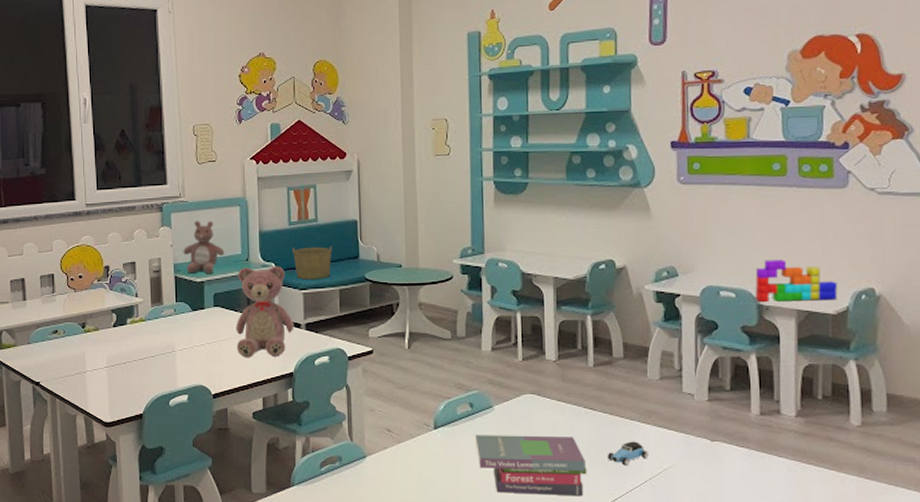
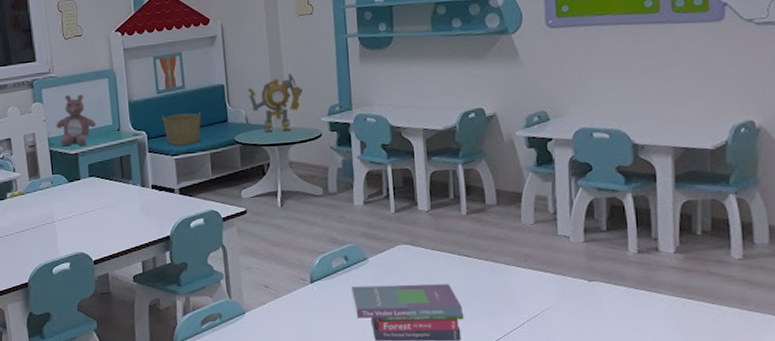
teddy bear: present [235,266,295,358] -> none [110,134,169,225]
toy robot: none [381,213,436,273] -> present [248,73,303,133]
toy car: present [608,441,649,466] -> none [484,285,526,309]
toy blocks: present [755,259,838,301] -> none [629,97,716,141]

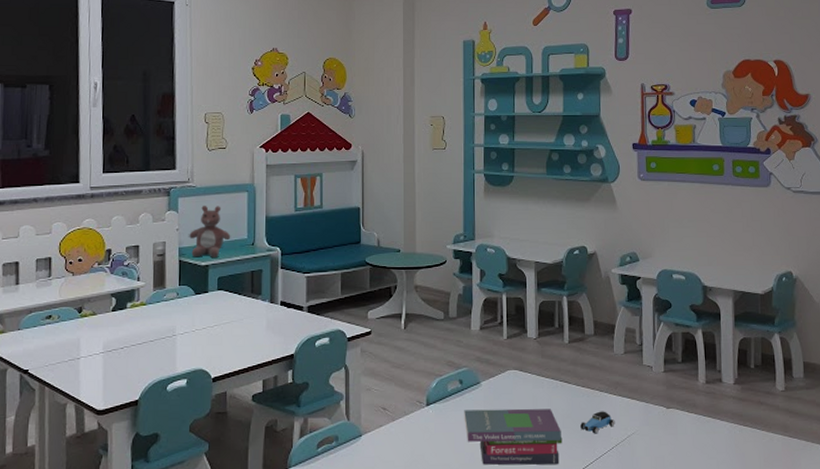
basket: present [162,112,201,146] -> none [298,232,335,264]
toy robot: present [248,73,303,133] -> none [382,202,432,257]
toy car: none [484,285,526,309] -> present [580,411,615,434]

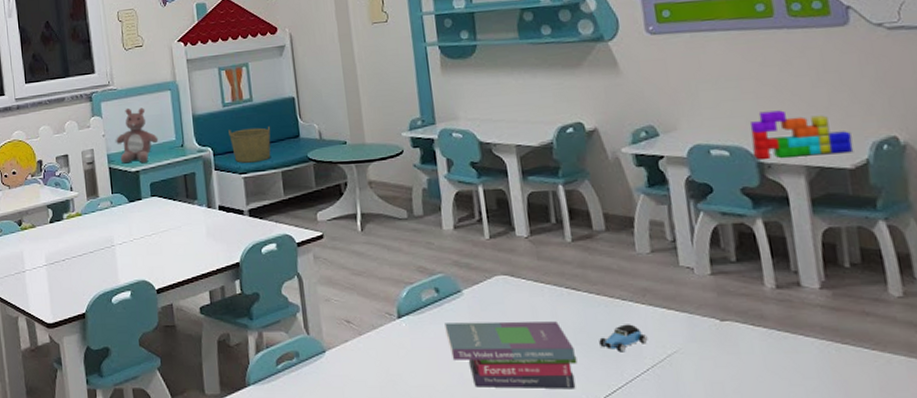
basket: none [298,232,335,264] -> present [228,127,271,163]
toy blocks: none [700,247,765,283] -> present [749,110,854,159]

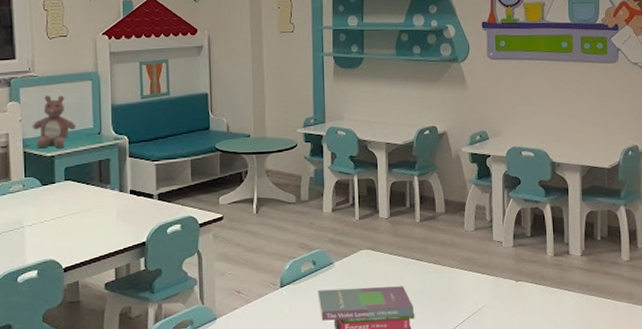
basket: present [228,127,271,163] -> none [145,119,183,151]
toy car: present [599,324,648,353] -> none [432,286,466,309]
toy blocks: present [749,110,854,159] -> none [549,123,611,159]

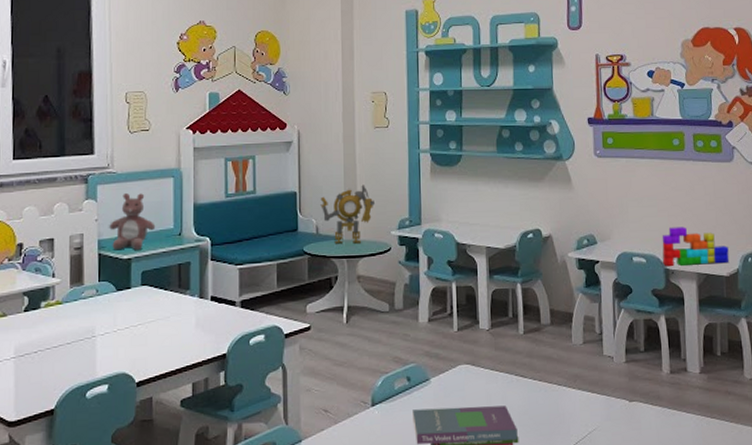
toy robot: none [230,86,281,142] -> present [320,184,374,245]
toy blocks: none [549,123,611,159] -> present [662,227,730,266]

